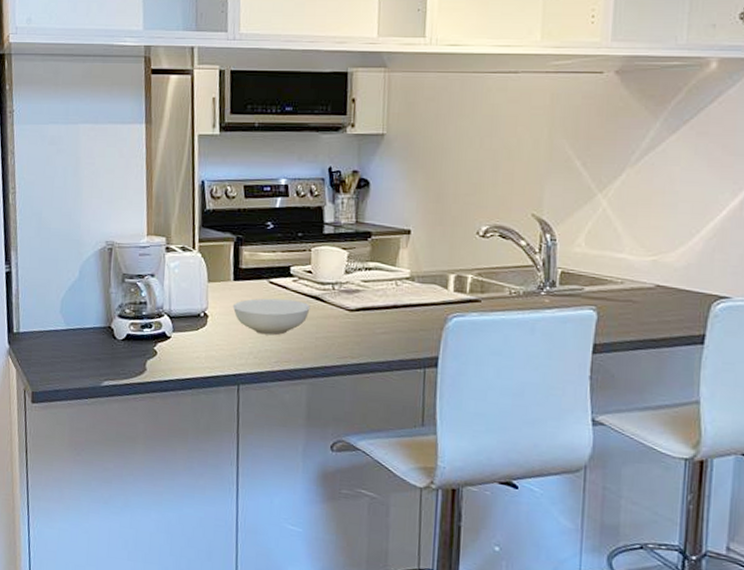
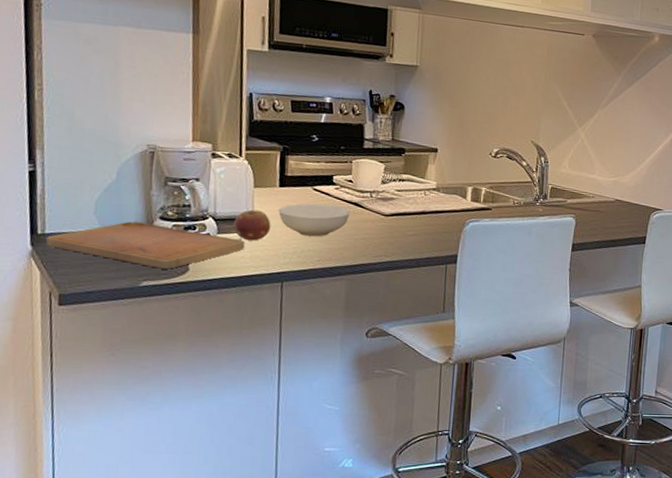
cutting board: none [20,320,201,369] -> present [46,221,246,269]
fruit: none [188,306,226,340] -> present [233,210,271,241]

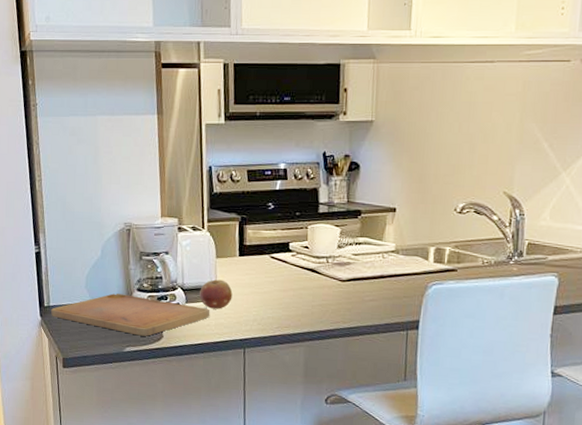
bowl: present [277,203,351,237] -> none [238,271,307,305]

